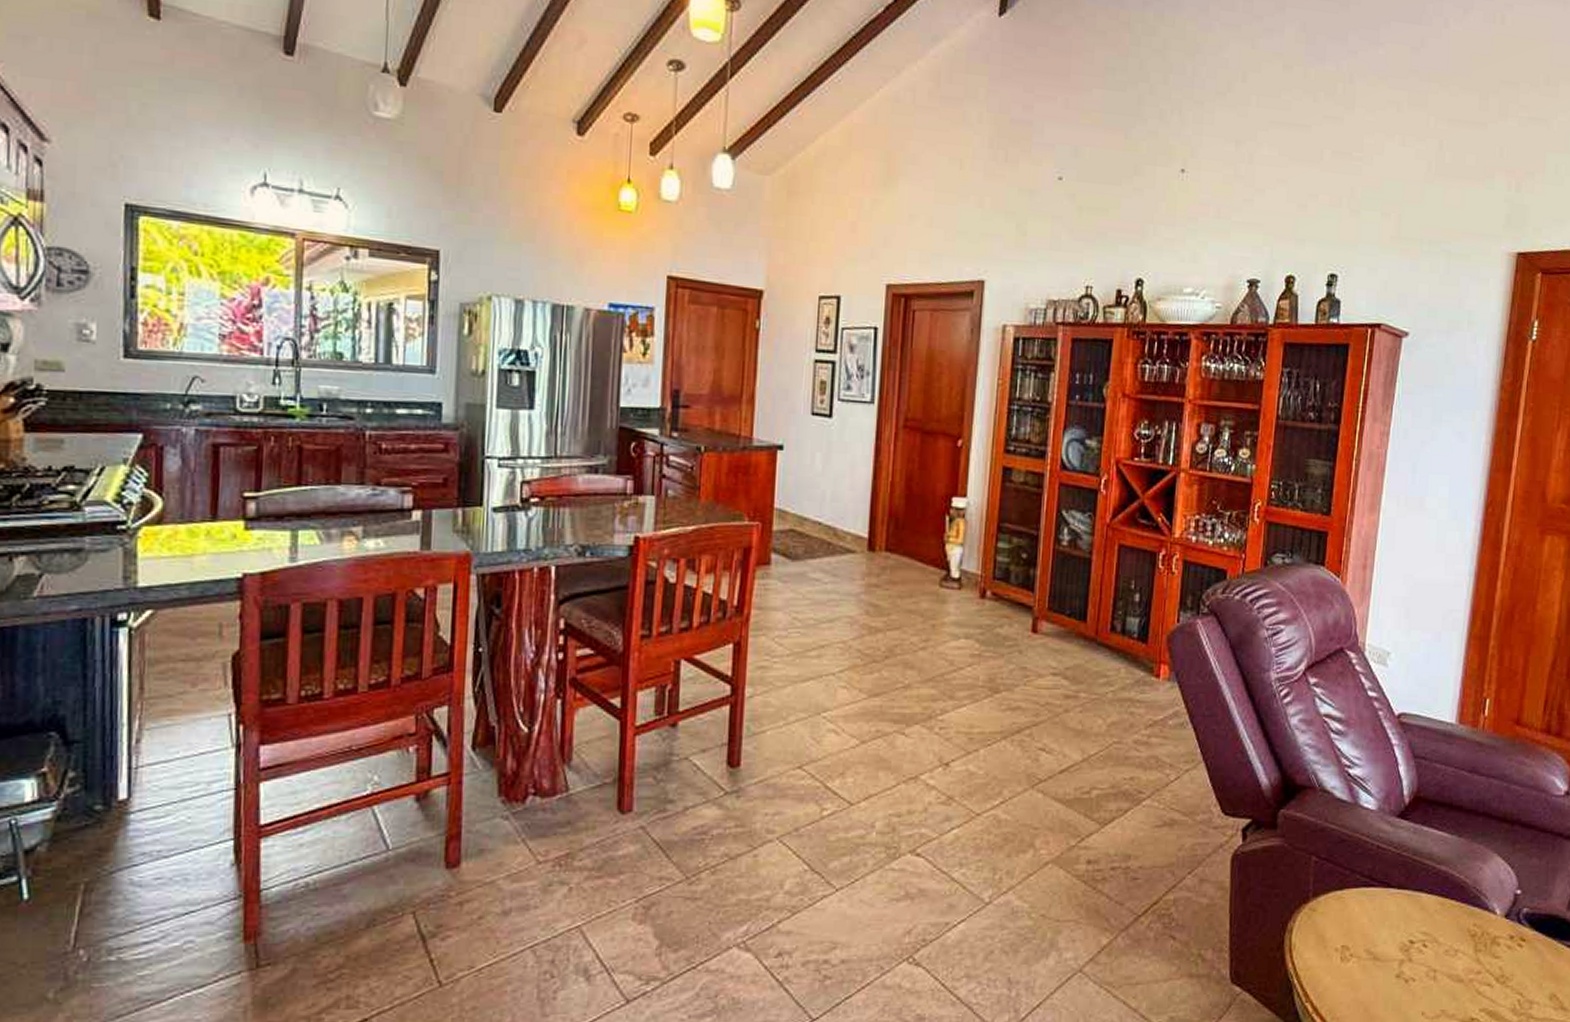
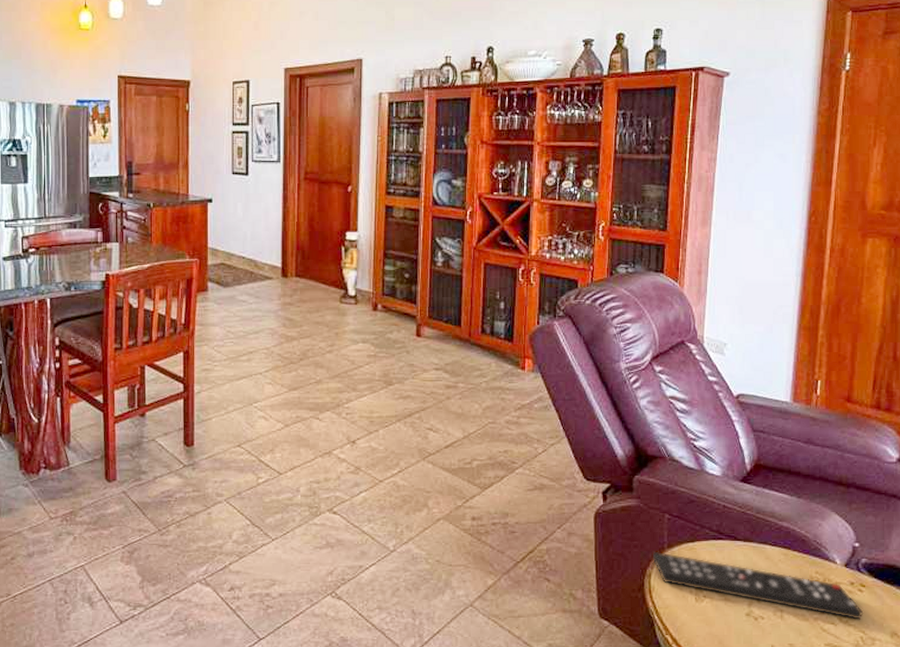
remote control: none [1294,901,1522,980] -> present [652,551,864,620]

